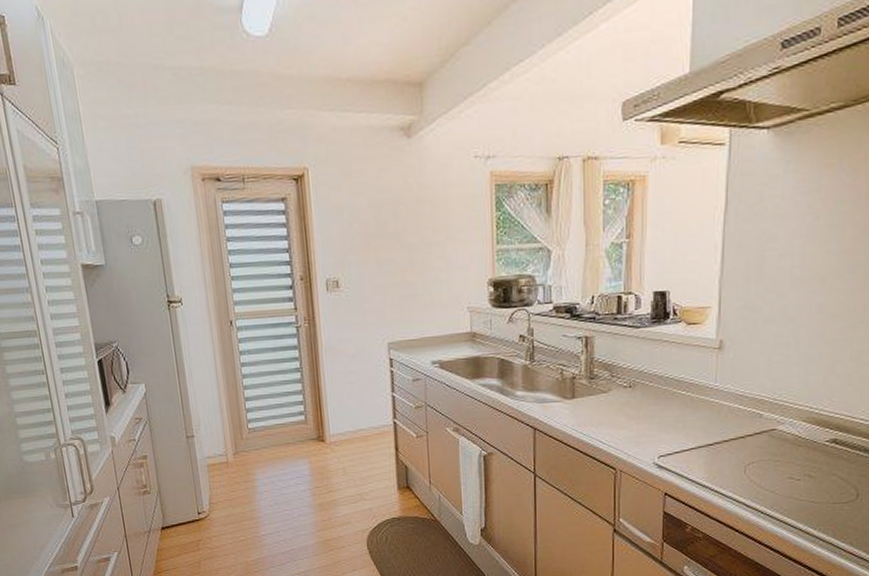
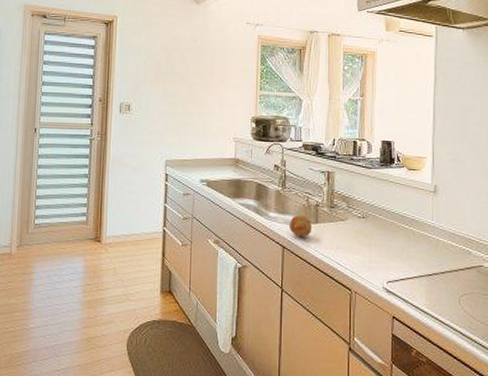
fruit: none [540,389,568,416] -> present [289,214,312,237]

